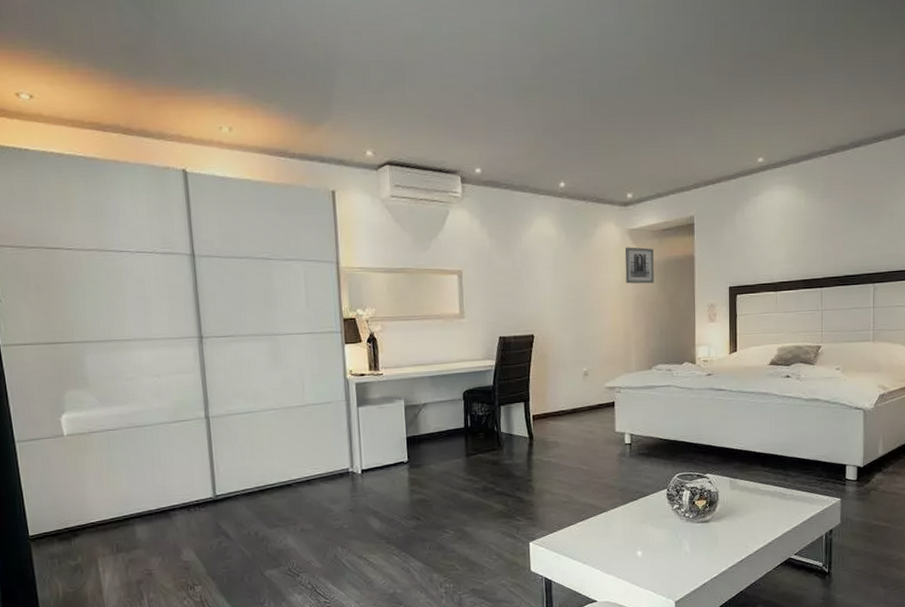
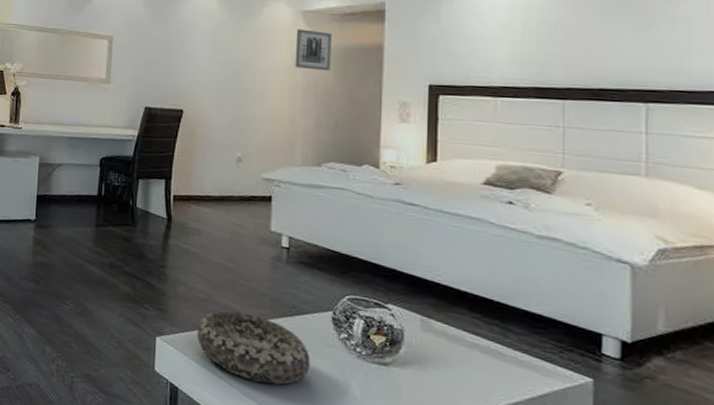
decorative bowl: none [562,505,653,559] -> present [196,310,311,385]

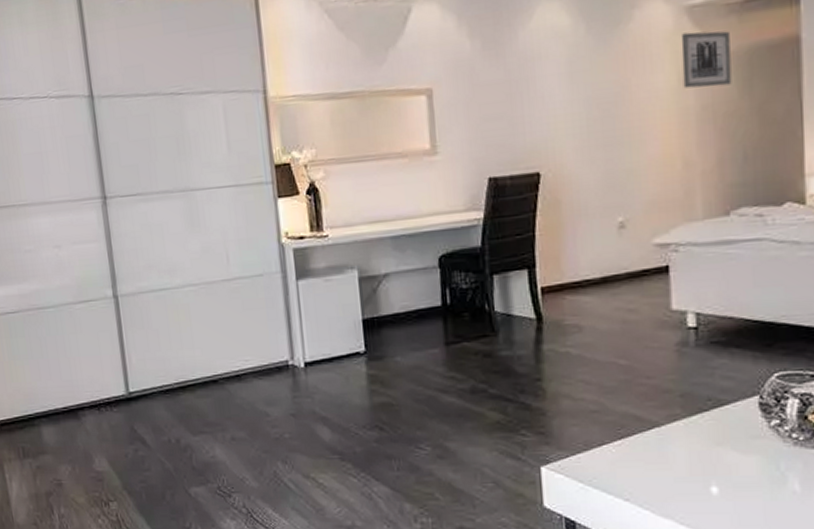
decorative bowl: present [196,310,311,385] -> none [590,417,737,496]

